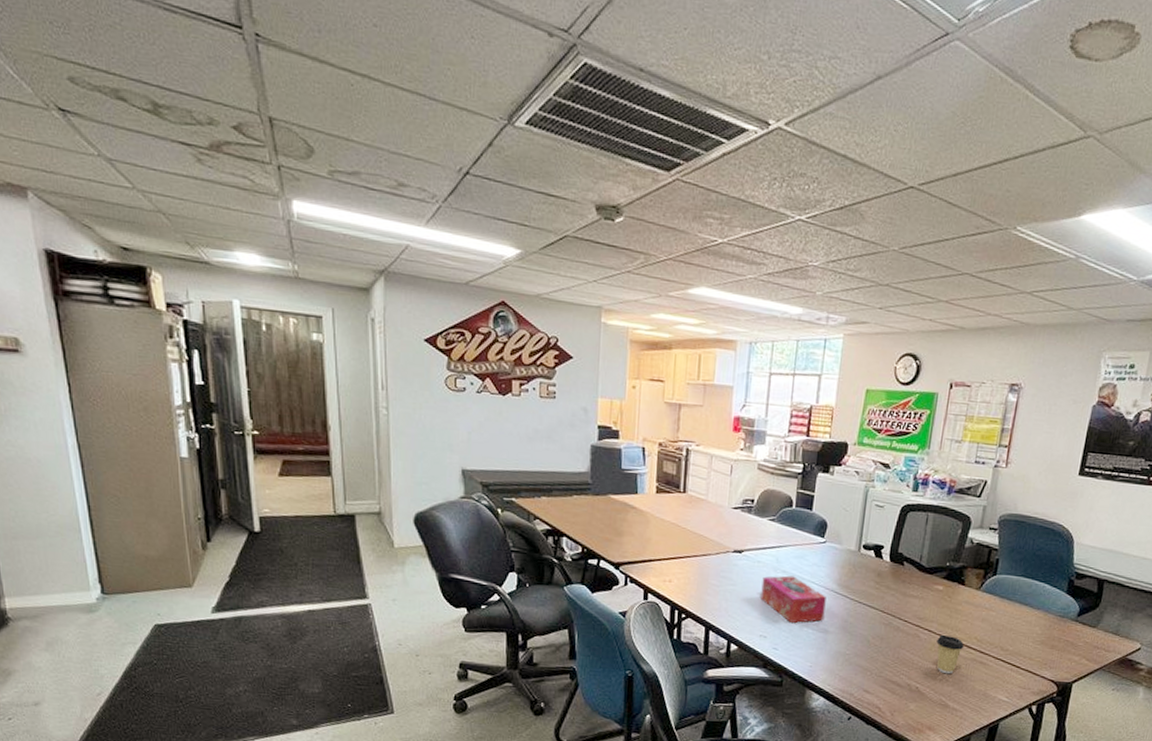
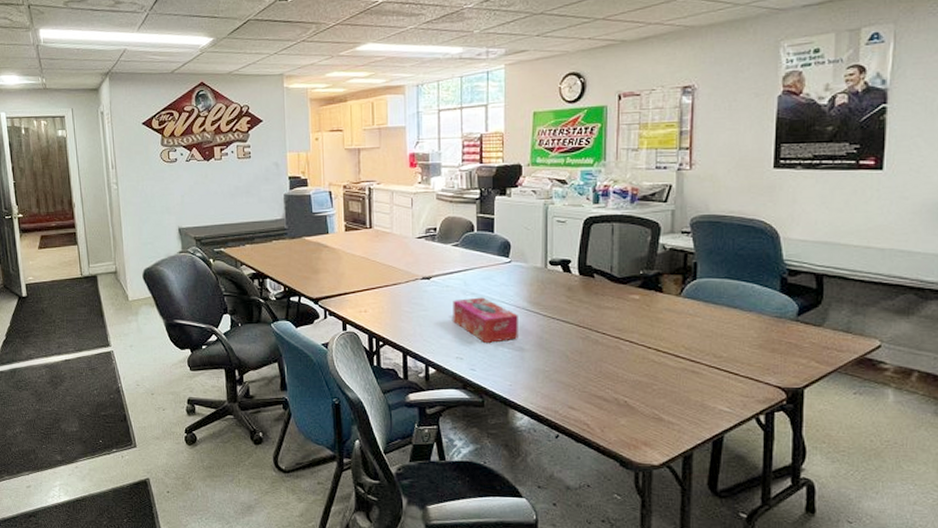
coffee cup: present [936,634,965,674] -> none [640,344,672,386]

